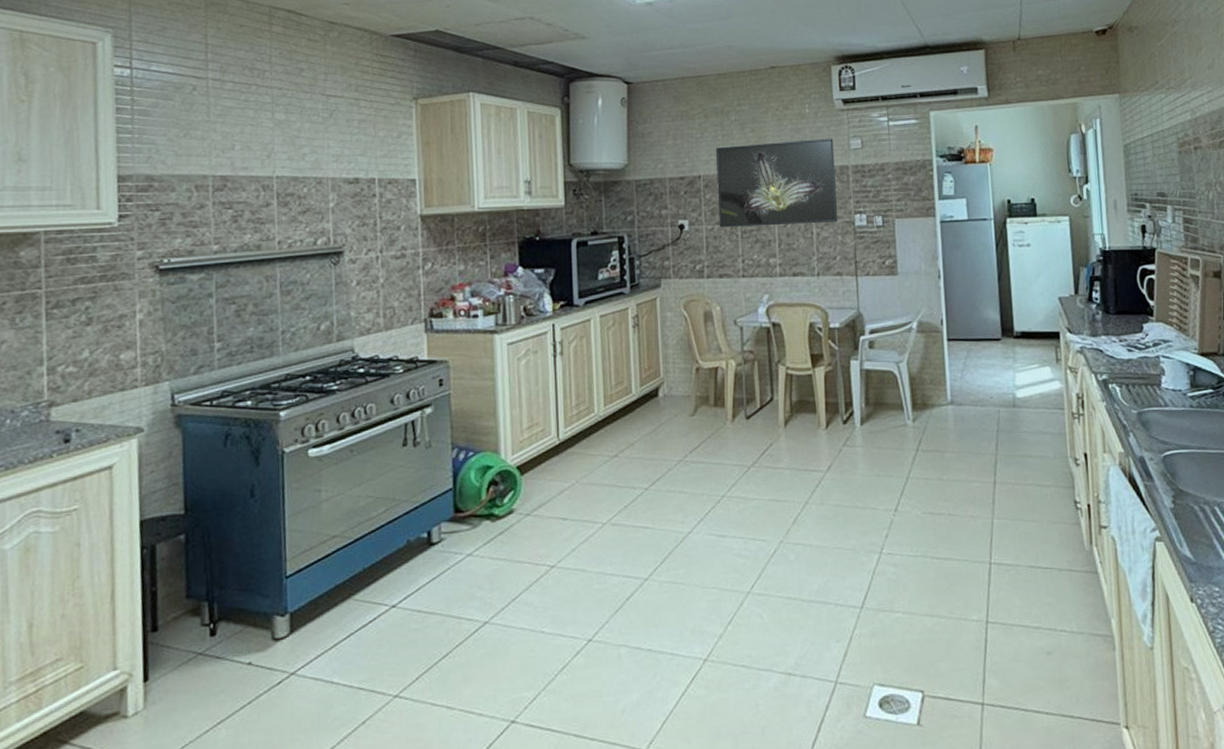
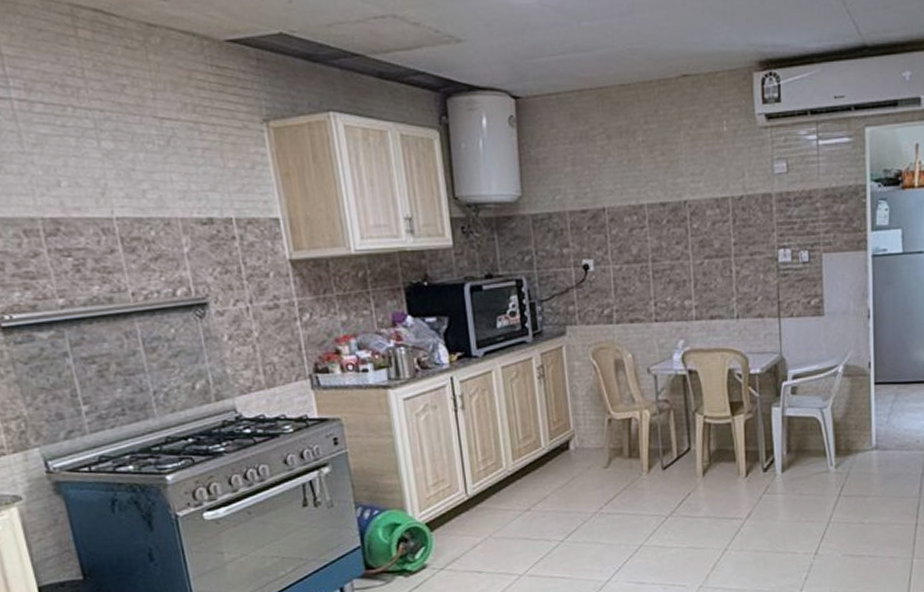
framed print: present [715,138,838,228] -> none [620,161,760,268]

